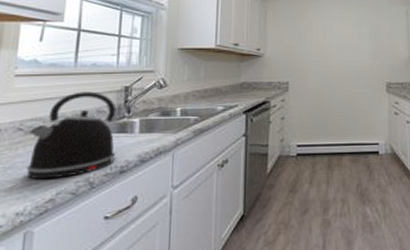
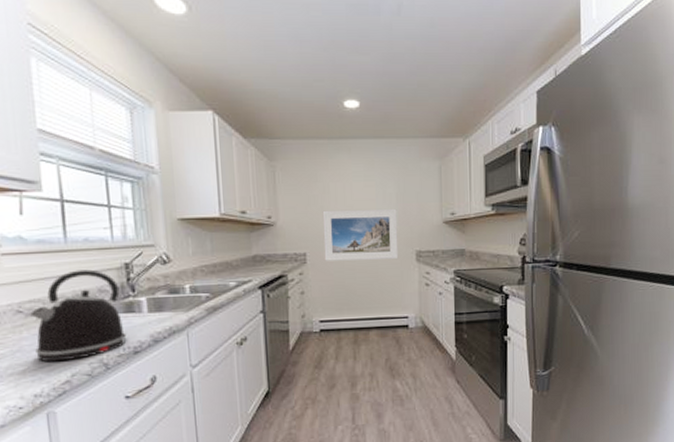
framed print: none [305,45,371,90] -> present [322,209,399,261]

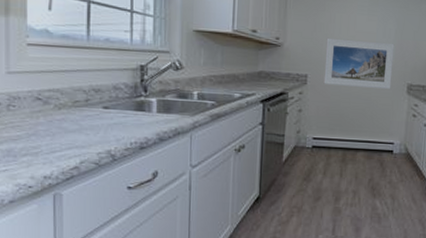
kettle: present [29,269,127,362] -> none [47,66,135,149]

